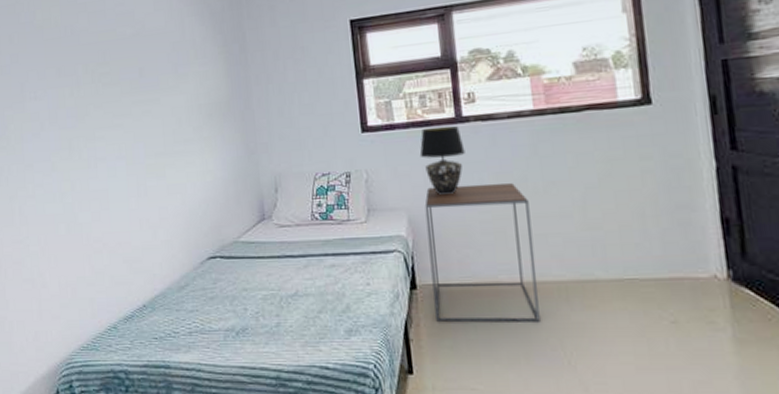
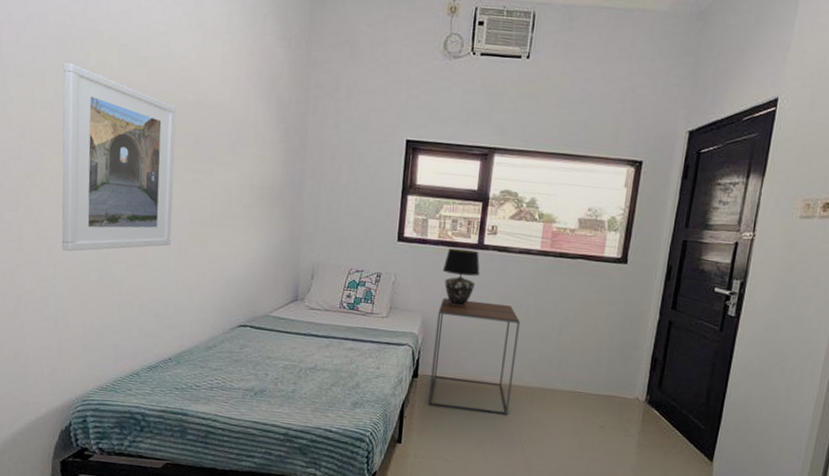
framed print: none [15,25,129,208] -> present [61,62,176,252]

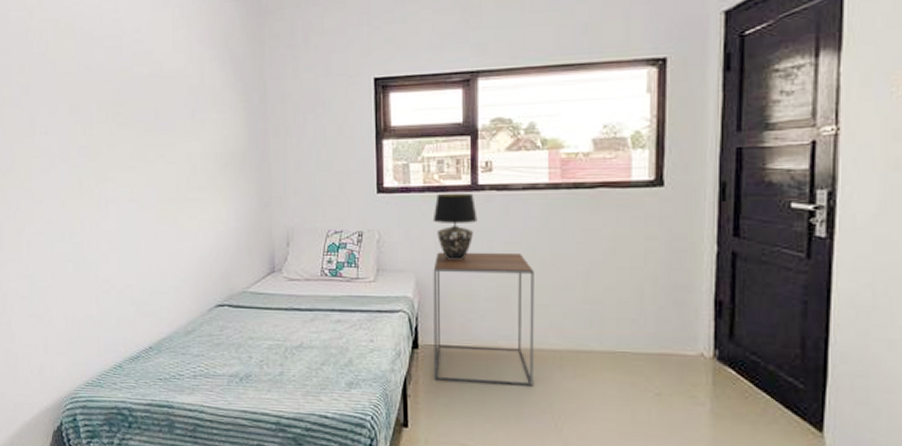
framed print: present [61,62,176,252] -> none [26,55,140,244]

